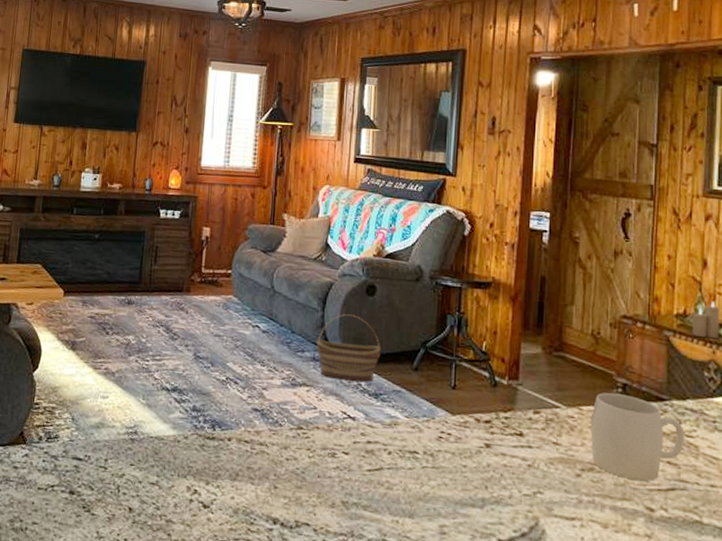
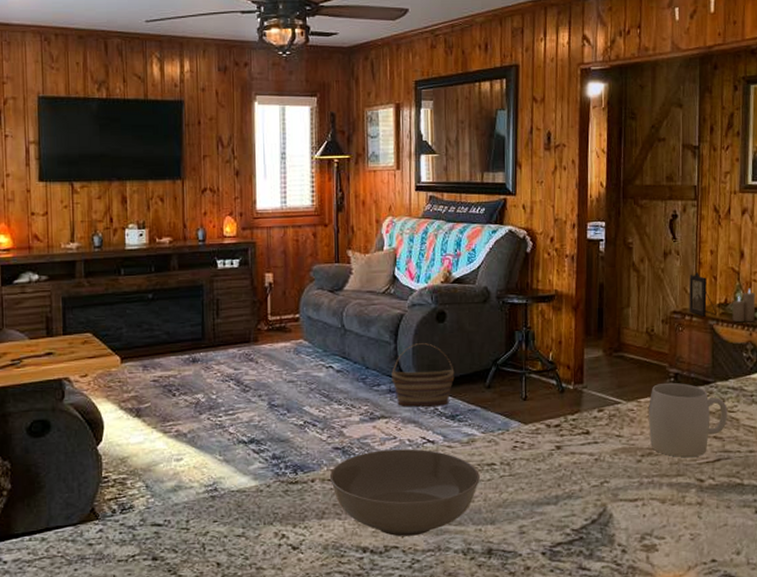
bowl: none [246,418,401,516] -> present [329,449,480,537]
photo frame: none [641,276,674,326] -> present [689,271,717,317]

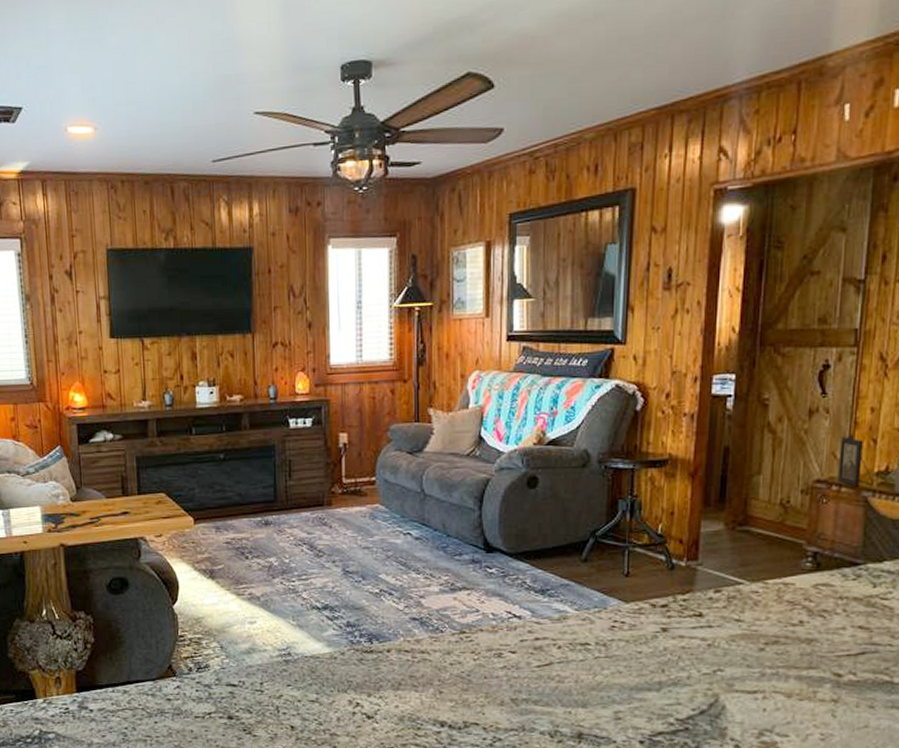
bowl: present [329,449,480,537] -> none [406,623,571,714]
basket: present [392,343,455,407] -> none [475,511,546,579]
mug: present [649,382,728,458] -> none [776,562,880,649]

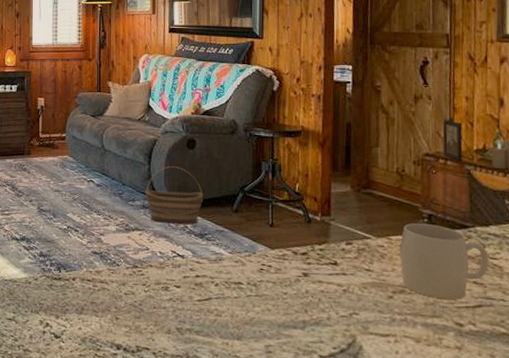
basket: none [475,511,546,579] -> present [145,166,204,224]
mug: none [776,562,880,649] -> present [400,222,490,300]

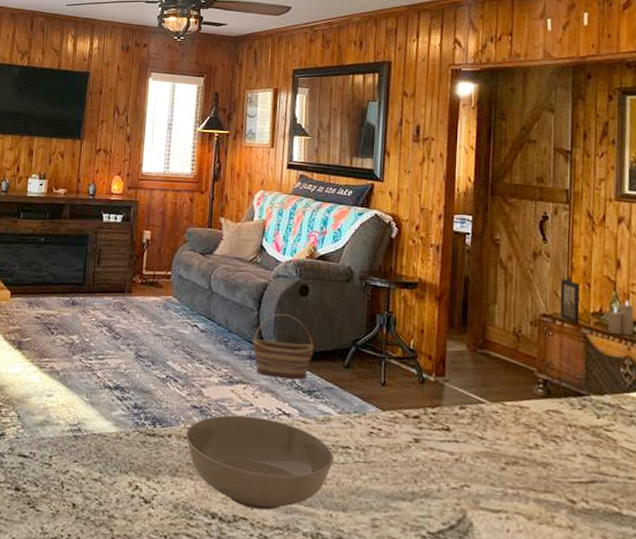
bowl: none [88,259,227,341] -> present [185,415,334,510]
mug: present [400,222,490,300] -> none [515,388,604,475]

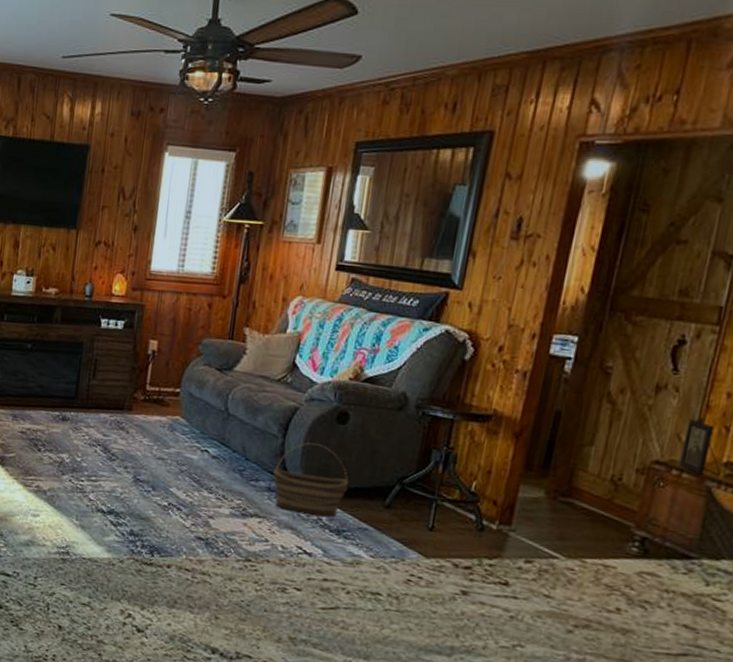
bowl: present [185,415,334,510] -> none [186,549,360,651]

